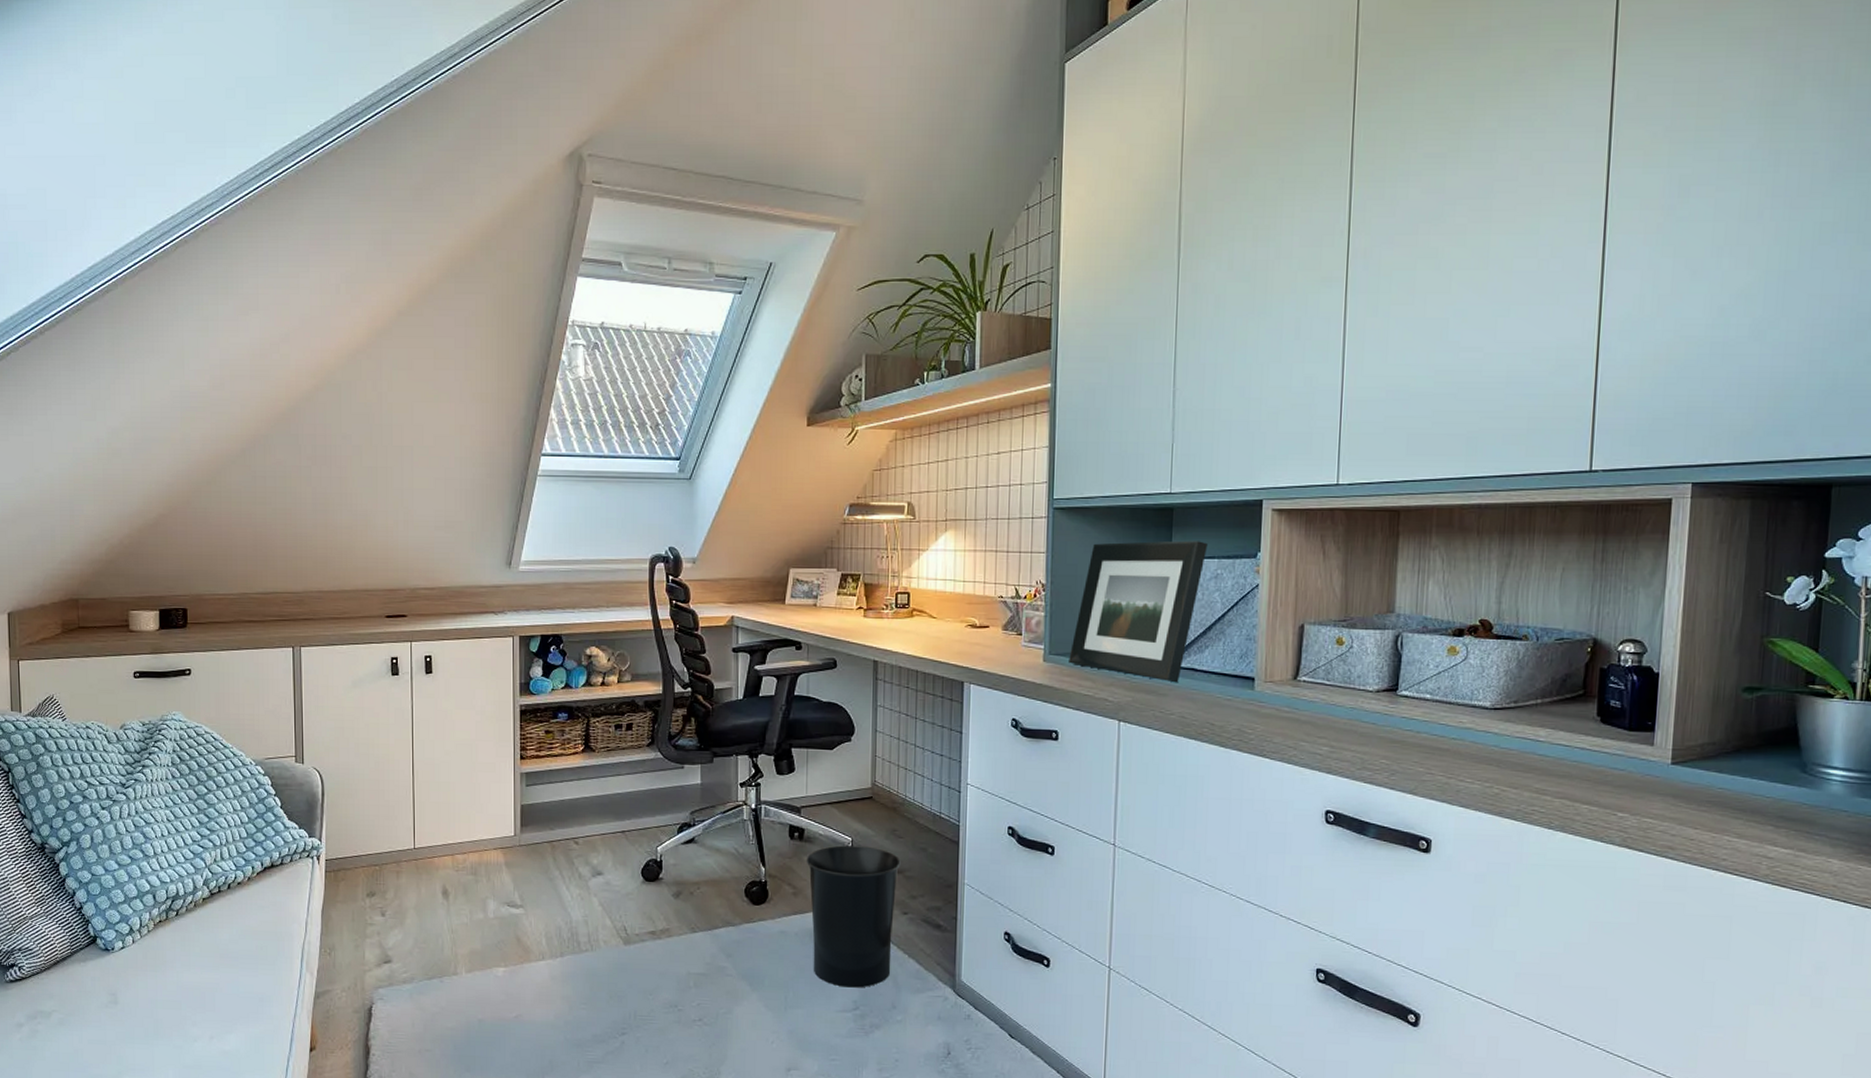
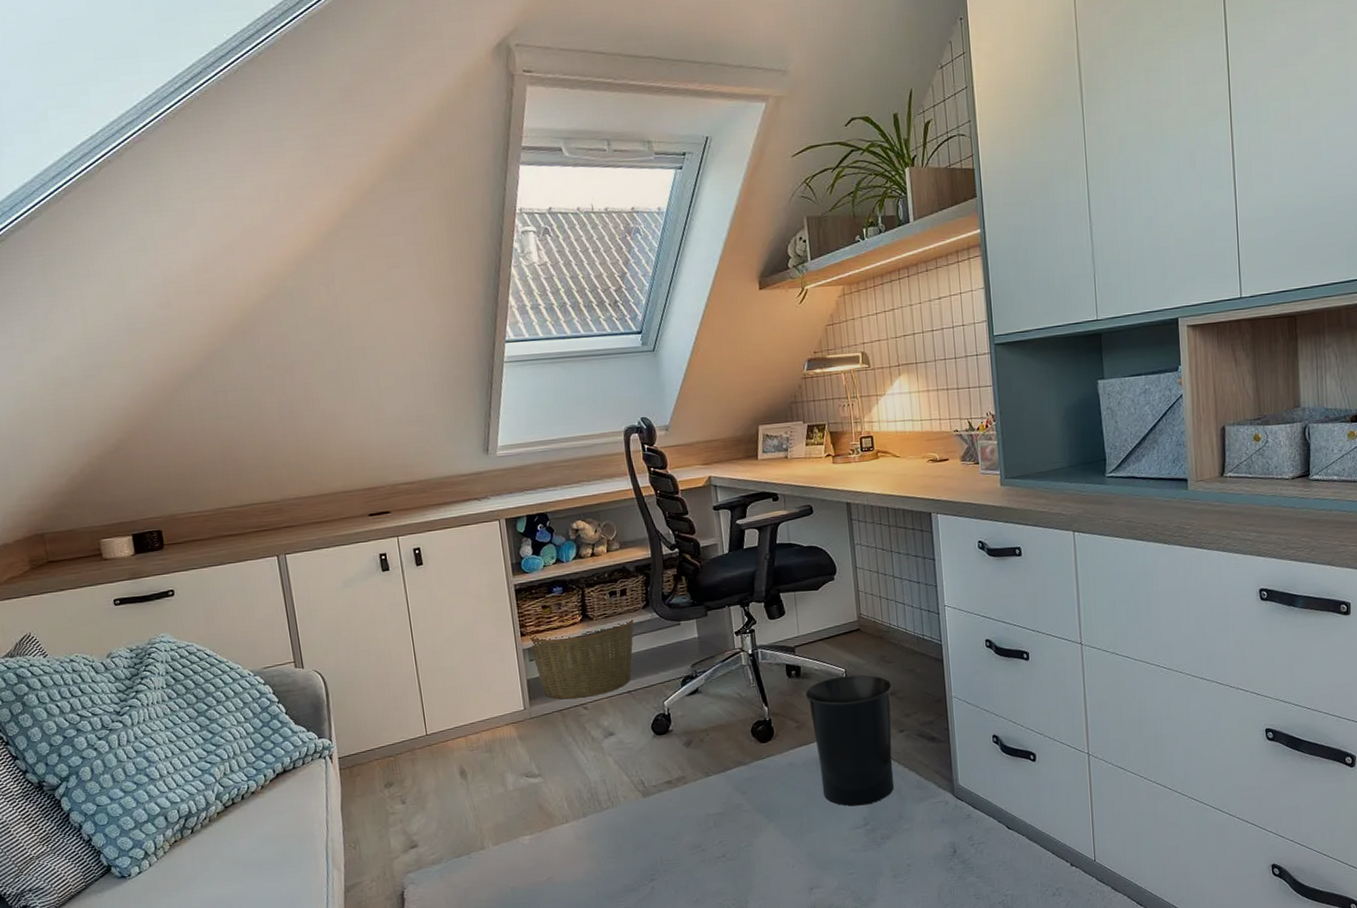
basket: none [526,754,636,832] -> present [527,617,634,700]
picture frame: present [1068,541,1208,683] -> none [1023,361,1135,492]

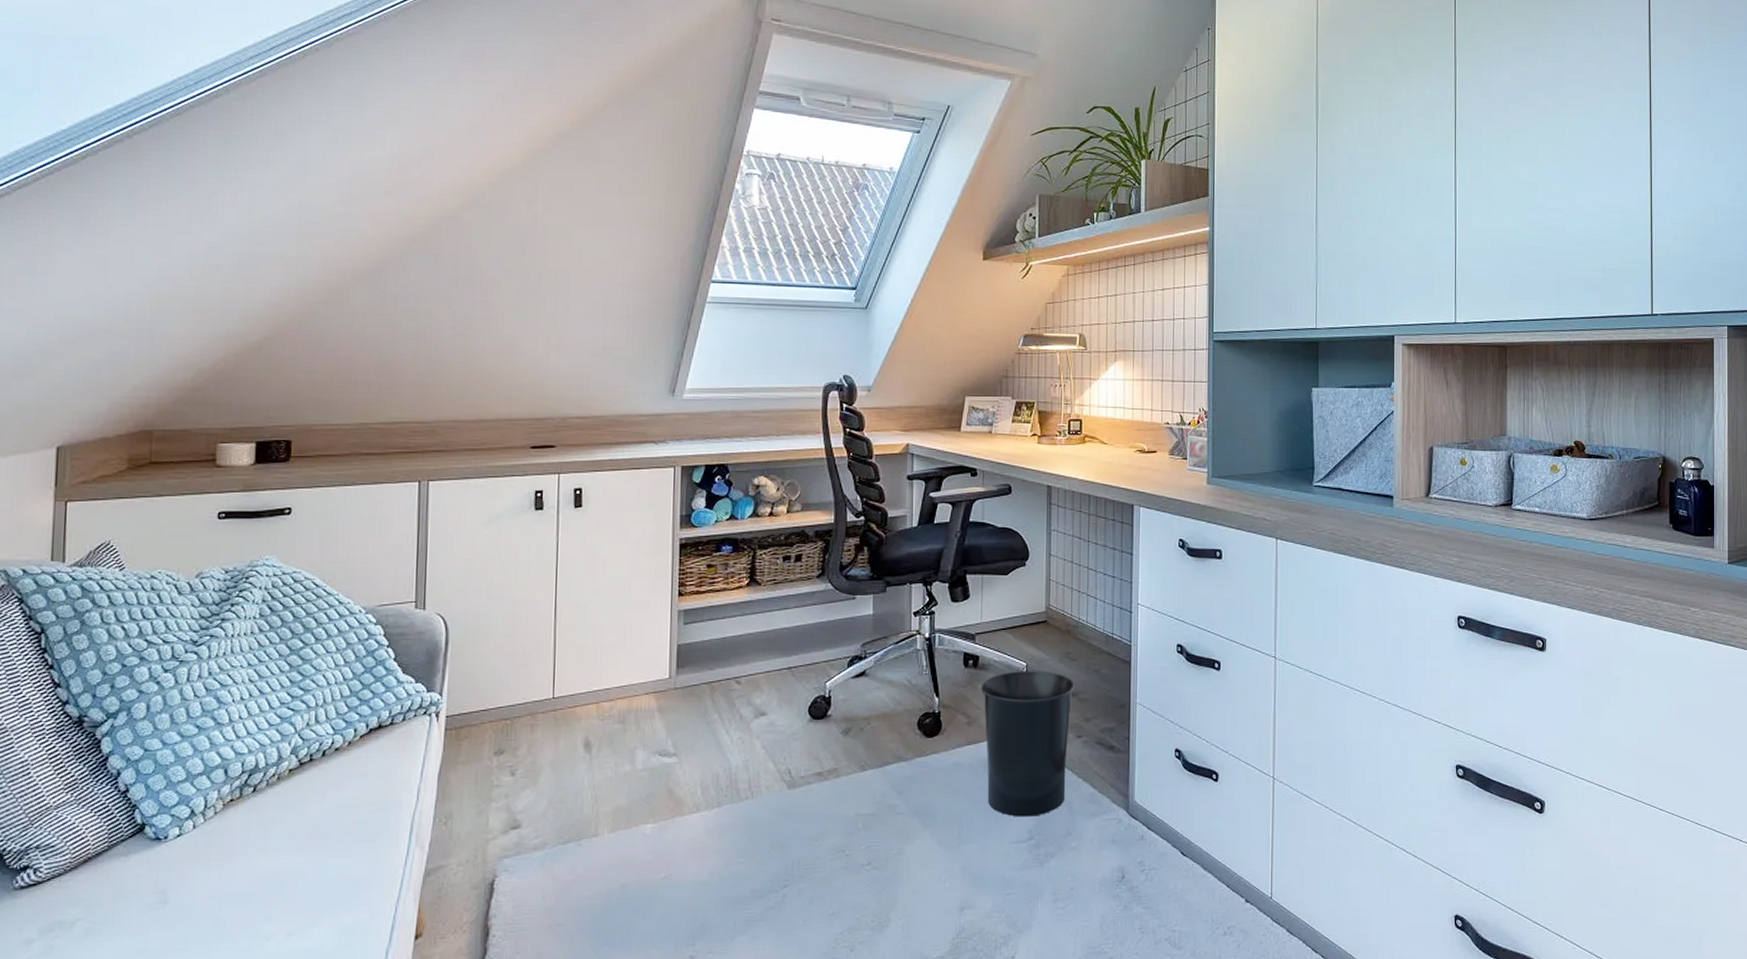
basket: present [527,617,634,700] -> none [685,586,805,670]

